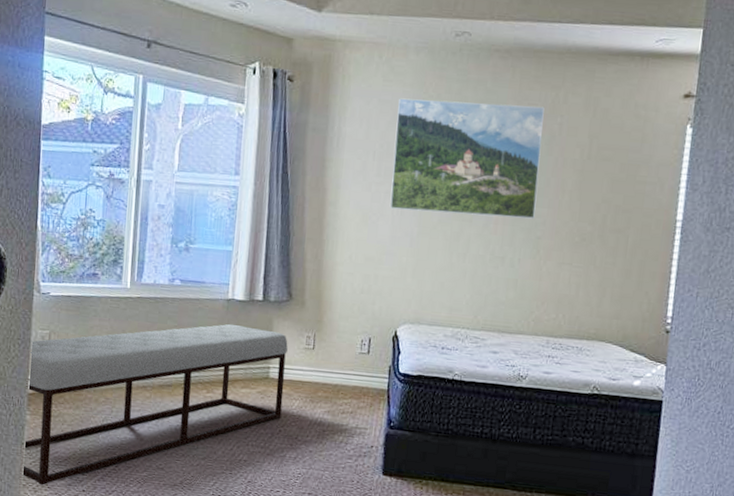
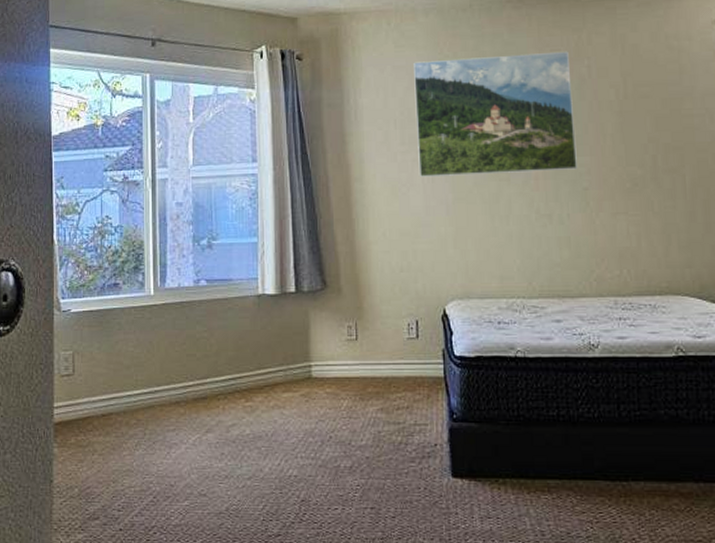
bench: present [22,323,288,485] -> none [52,321,330,528]

